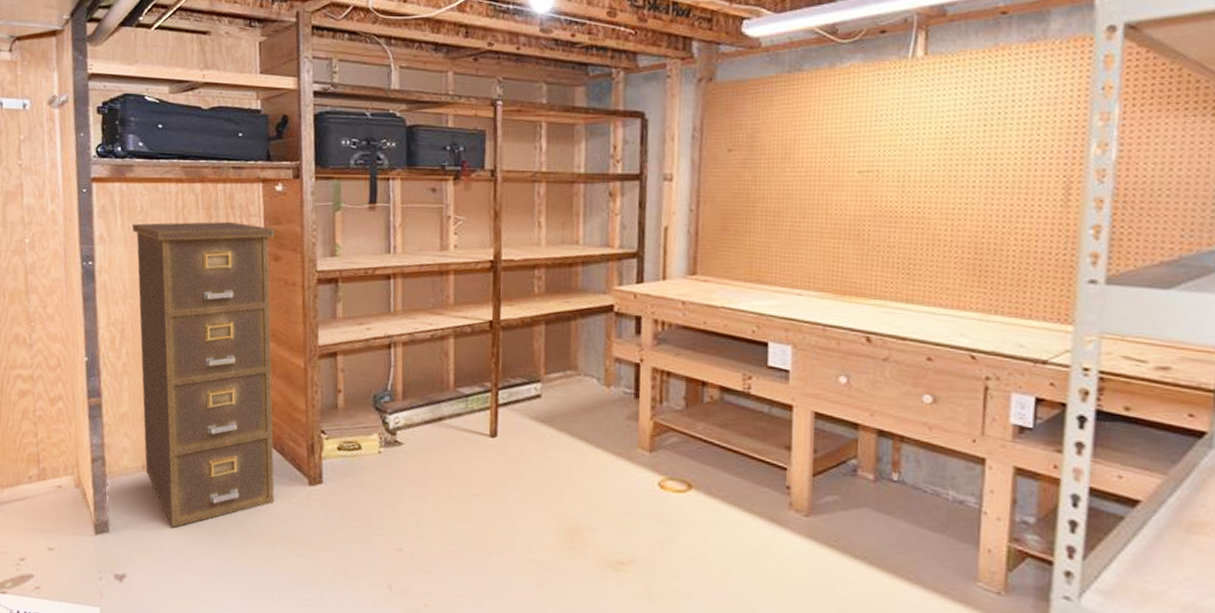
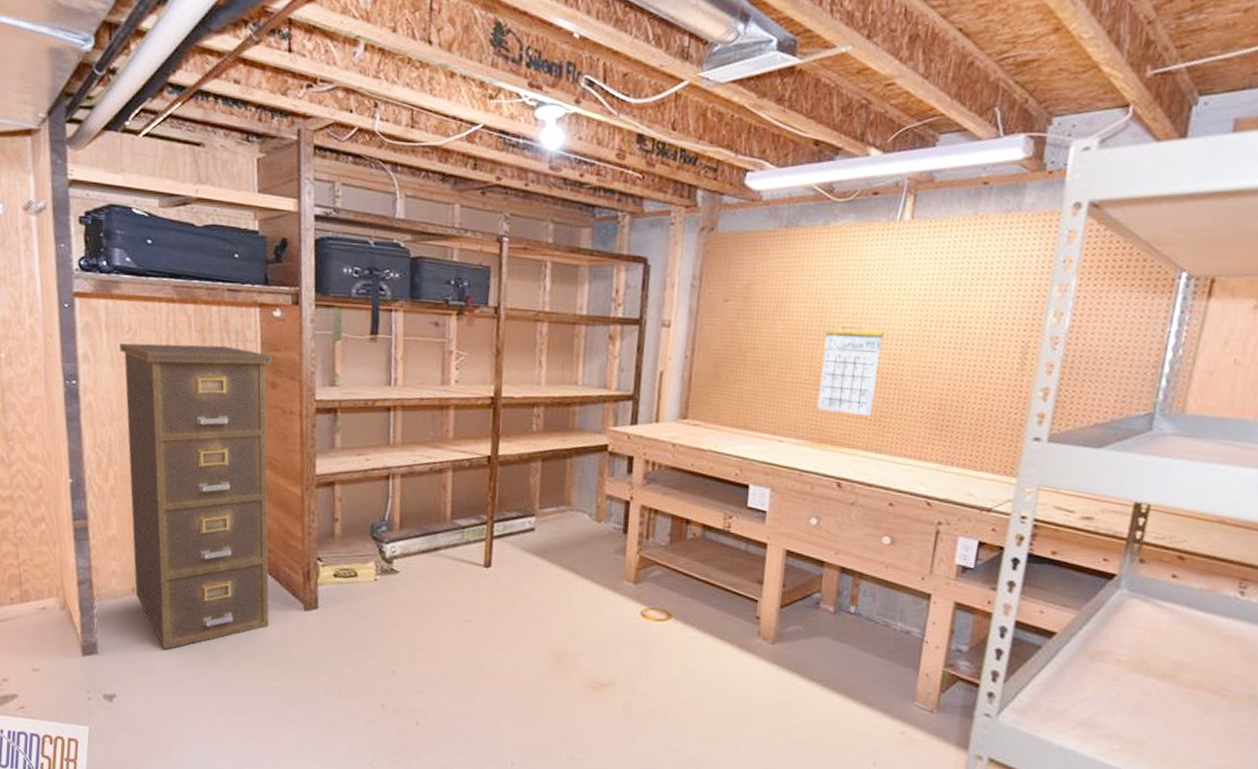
calendar: none [837,155,905,264] -> present [817,312,884,416]

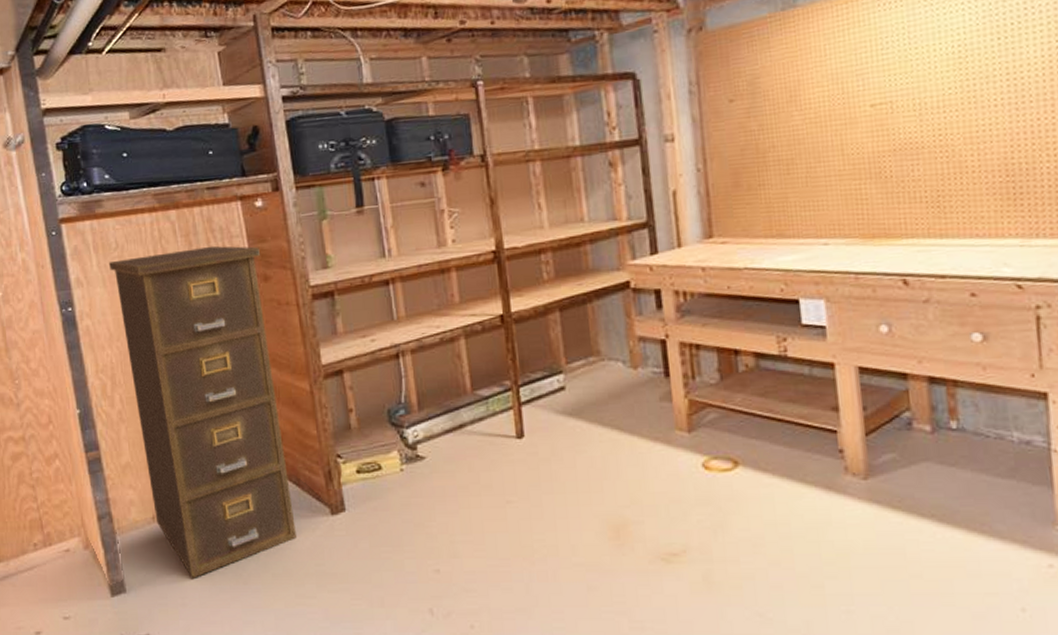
calendar: present [817,312,884,416] -> none [852,85,927,202]

